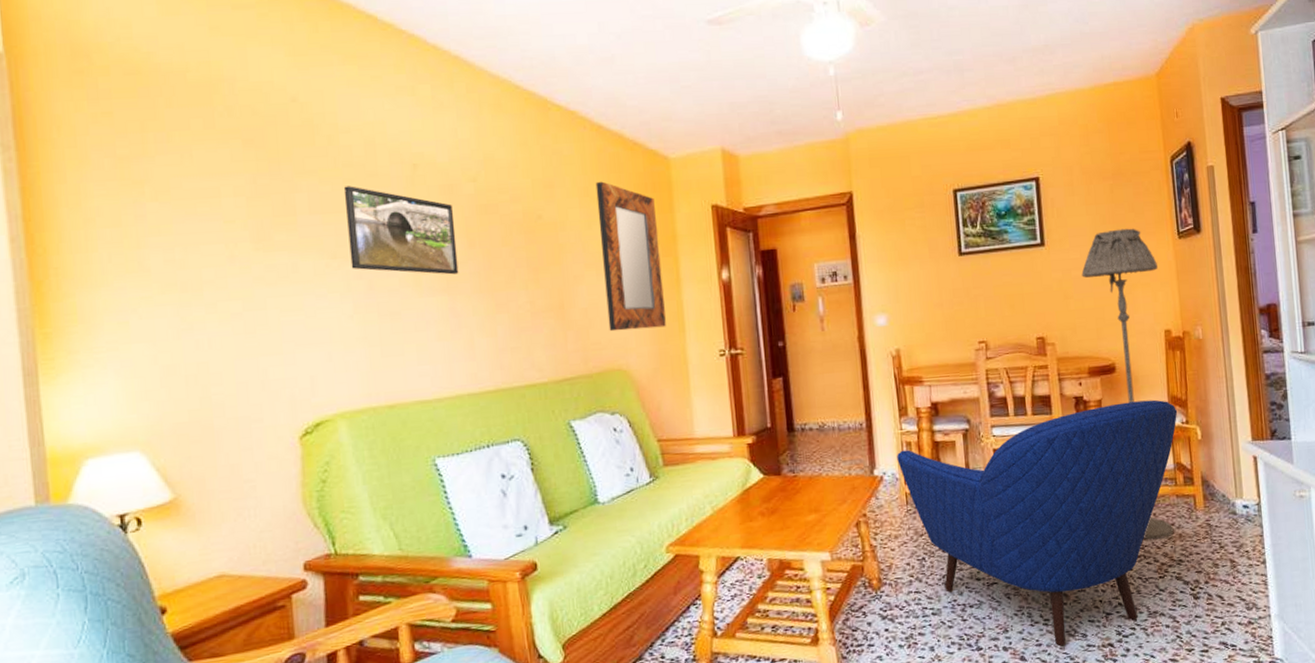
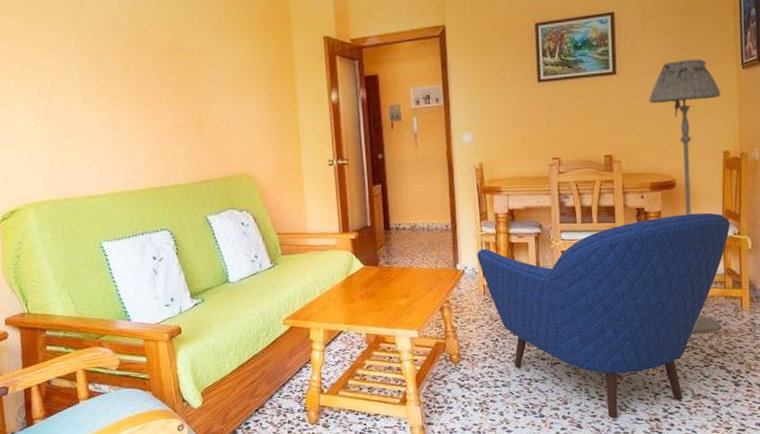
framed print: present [343,186,459,275] -> none [26,20,118,94]
home mirror: present [595,181,666,332] -> none [227,16,285,143]

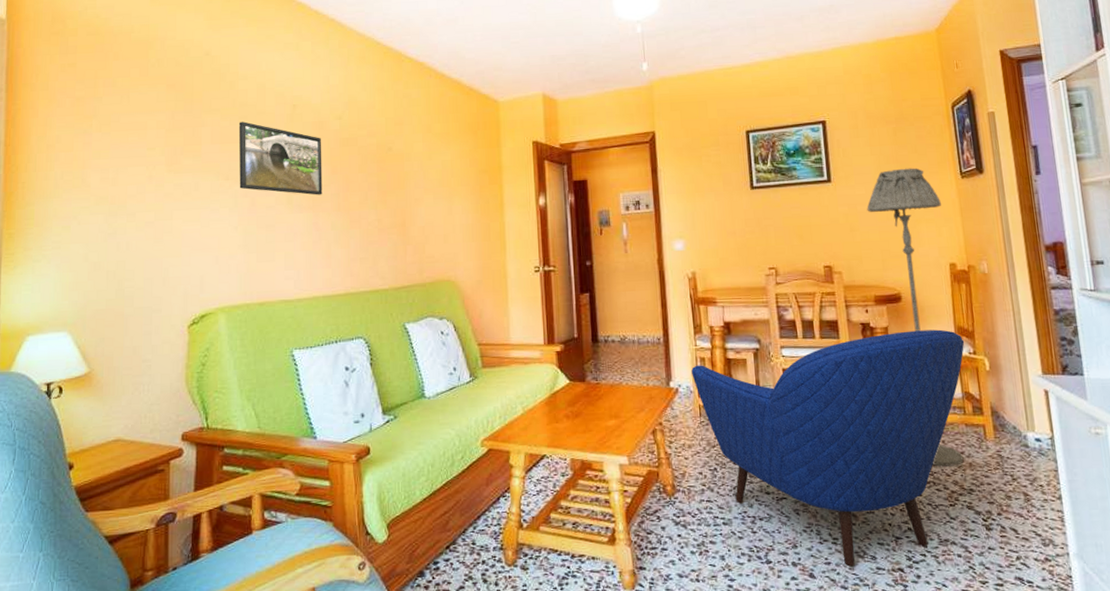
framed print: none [26,20,118,94] -> present [238,121,323,195]

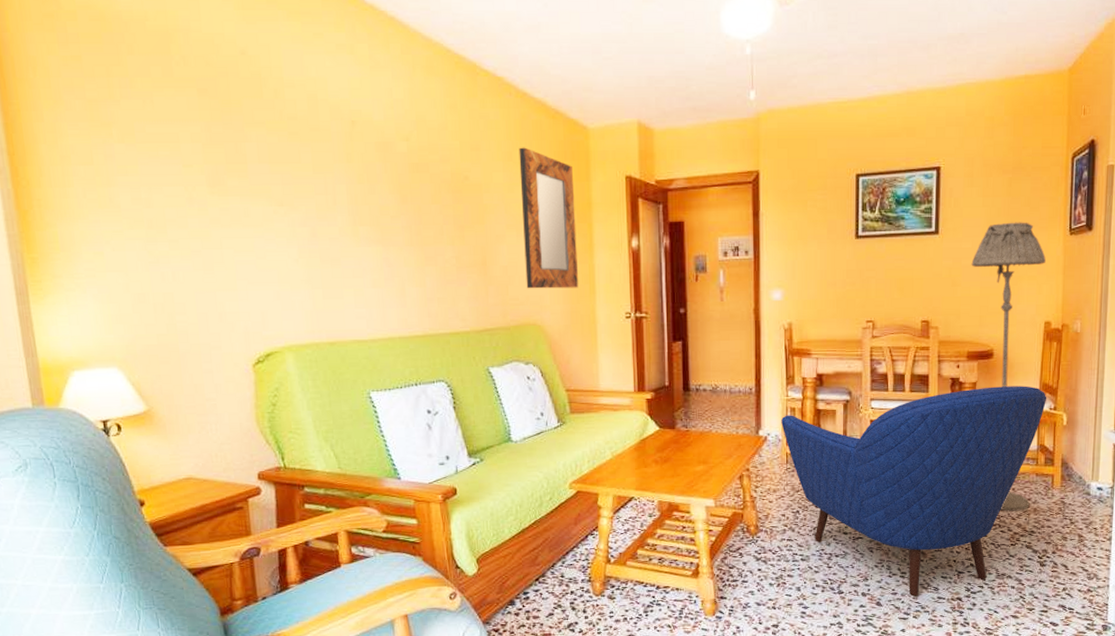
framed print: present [238,121,323,195] -> none [289,138,392,227]
home mirror: none [437,120,490,247] -> present [519,147,578,289]

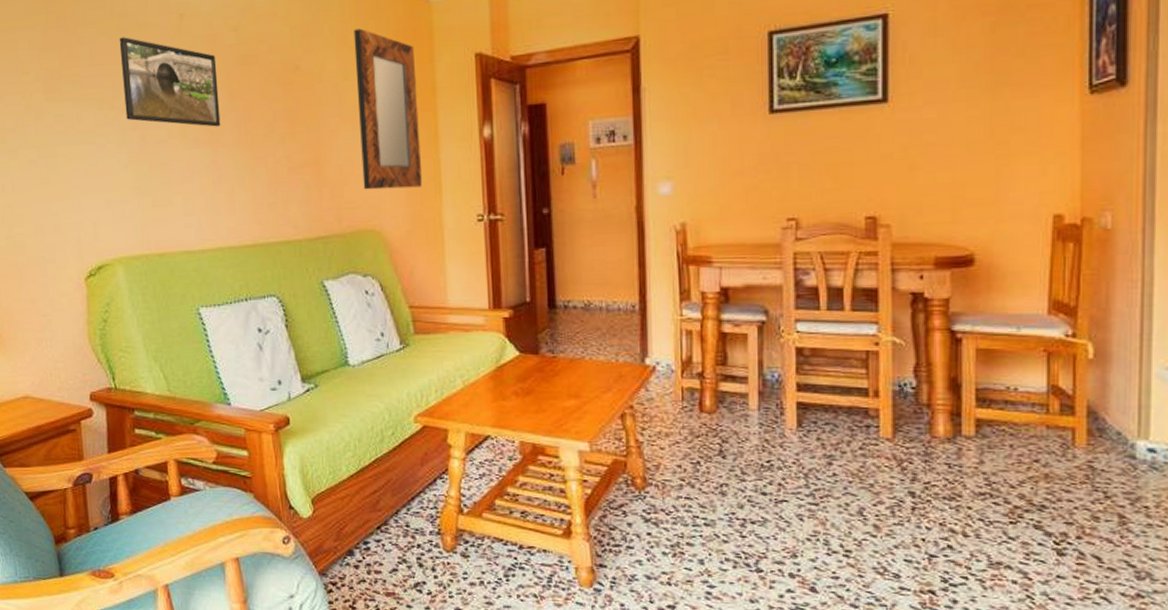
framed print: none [289,138,392,227] -> present [119,37,221,127]
armchair: present [781,385,1047,597] -> none [674,303,1061,584]
floor lamp: present [971,222,1046,511] -> none [937,79,1052,476]

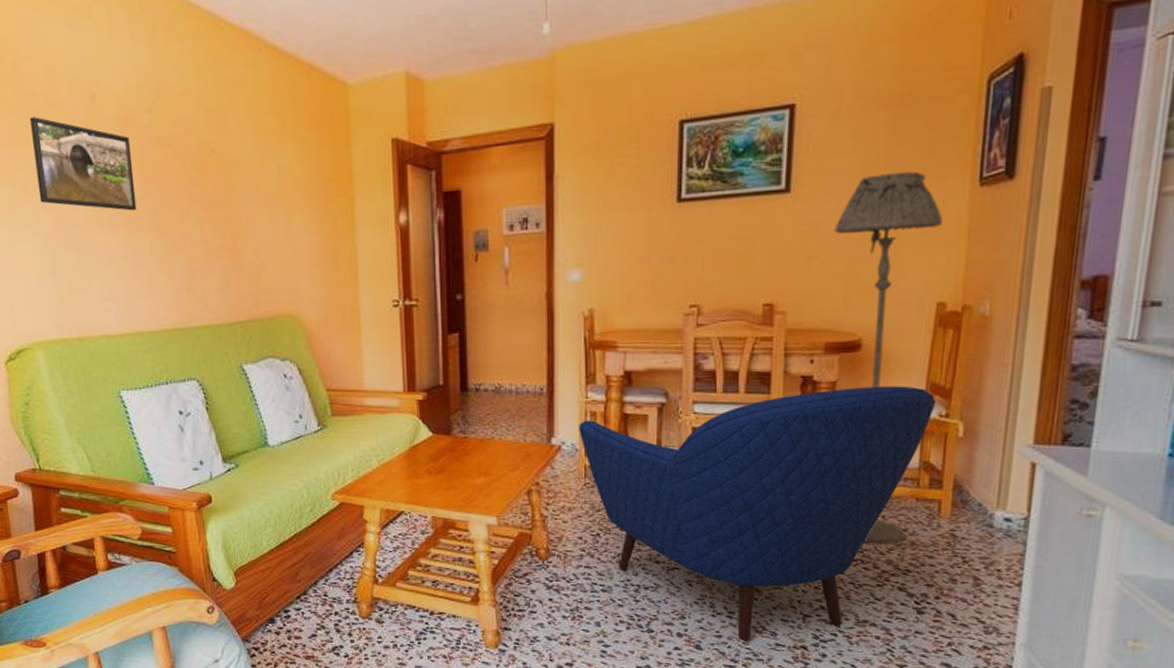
home mirror: present [353,28,422,190] -> none [269,111,339,276]
armchair: none [674,303,1061,584] -> present [579,386,937,641]
floor lamp: none [937,79,1052,476] -> present [834,171,943,544]

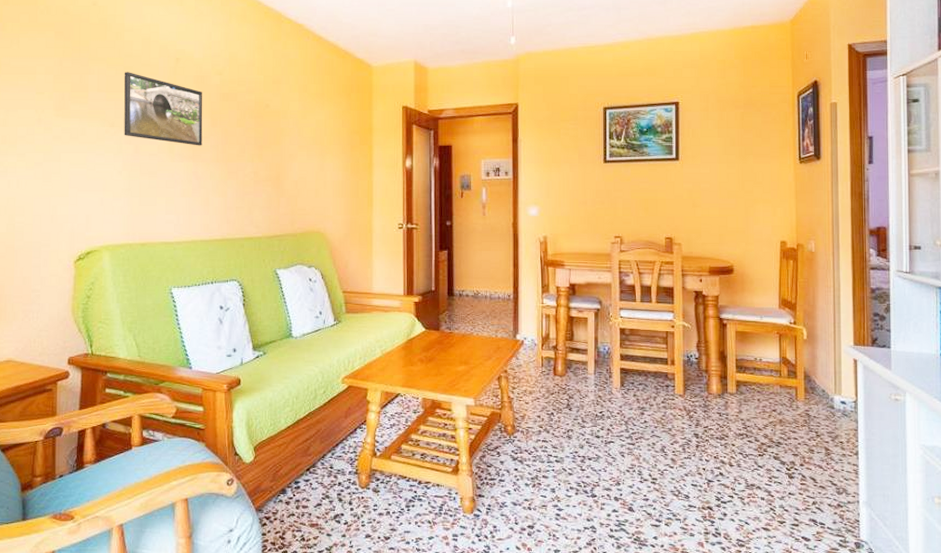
armchair: present [579,386,937,641] -> none [537,300,787,503]
floor lamp: present [834,171,943,544] -> none [710,151,778,422]

